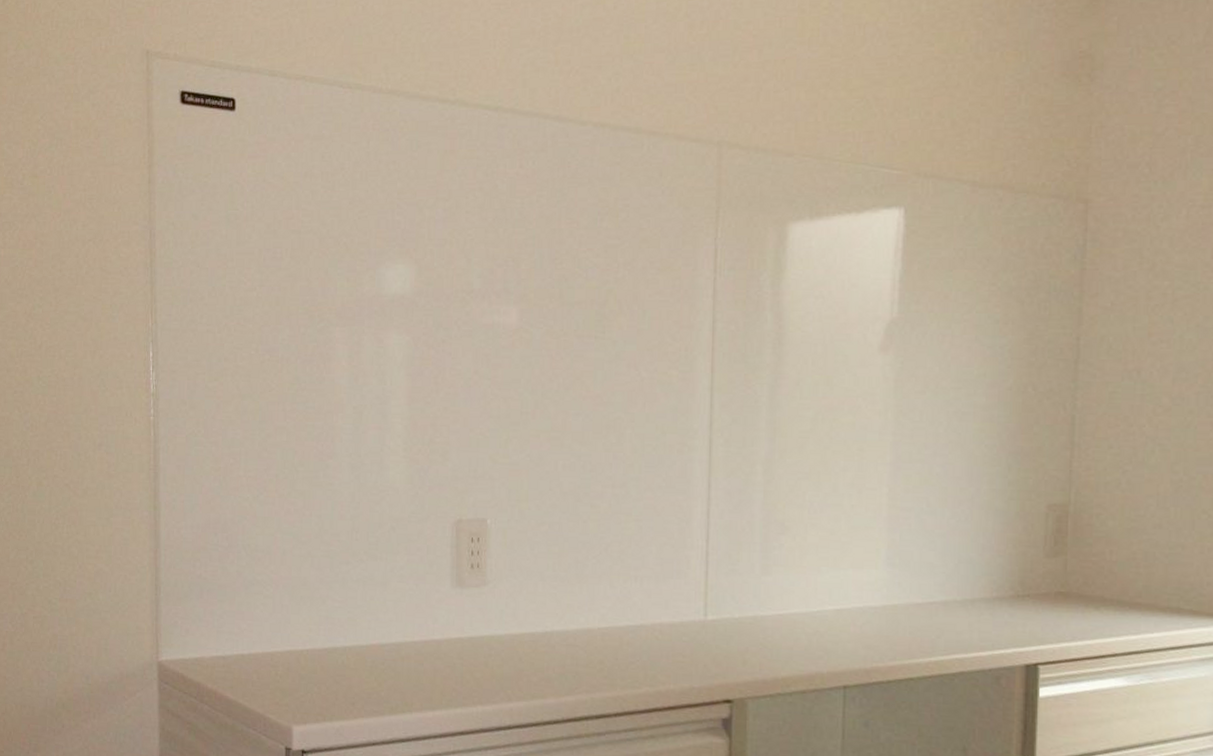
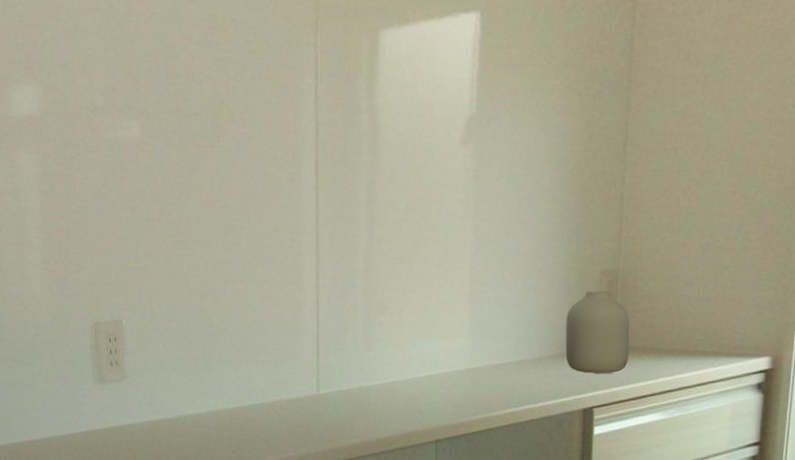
vase: none [1003,526,1084,625] -> present [565,291,630,373]

